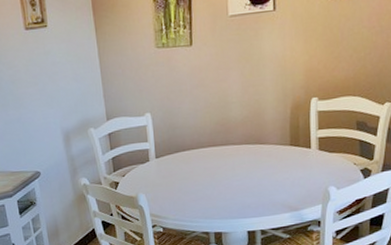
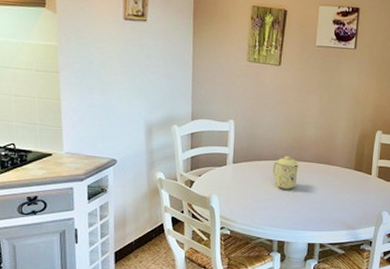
mug: none [197,141,228,178] -> present [272,155,300,190]

